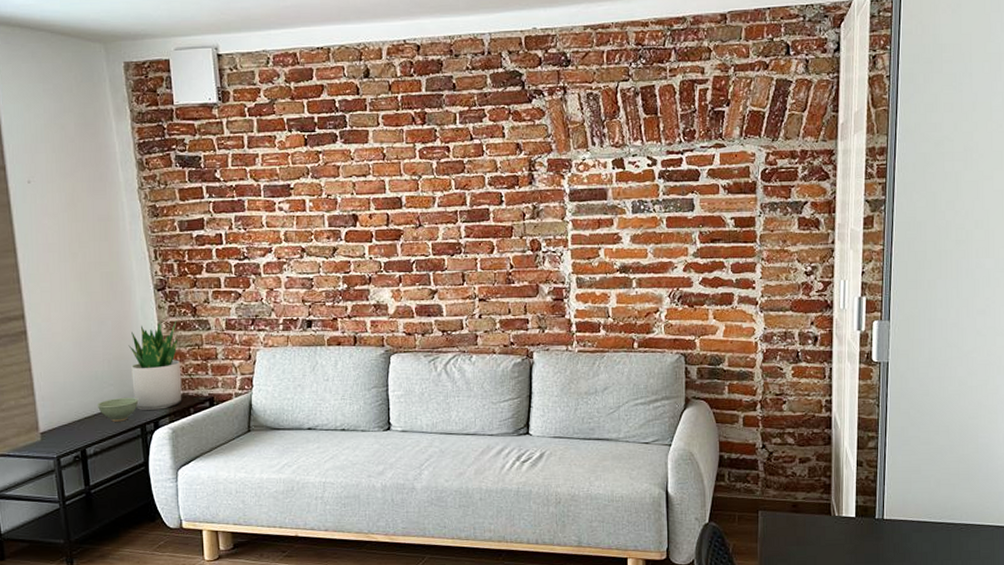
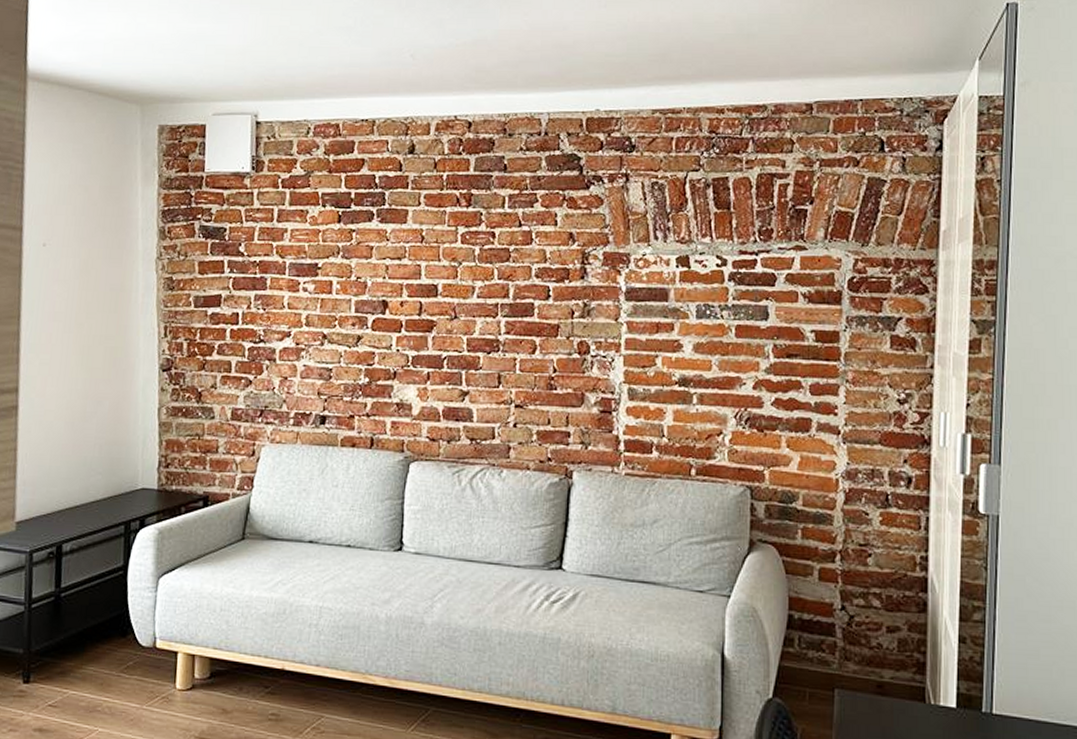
bowl: present [97,398,139,422] -> none [81,489,127,517]
planter: present [128,320,182,411] -> none [122,405,179,507]

